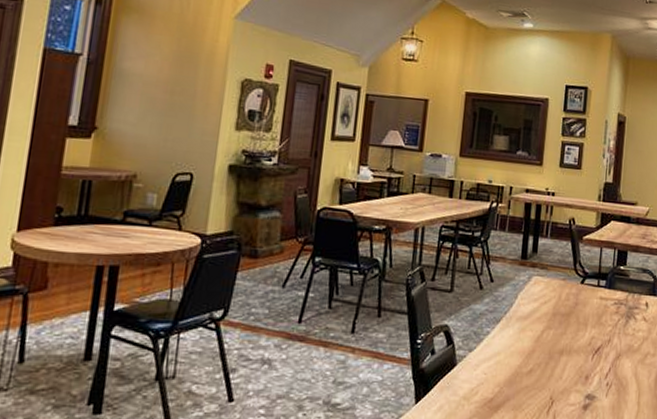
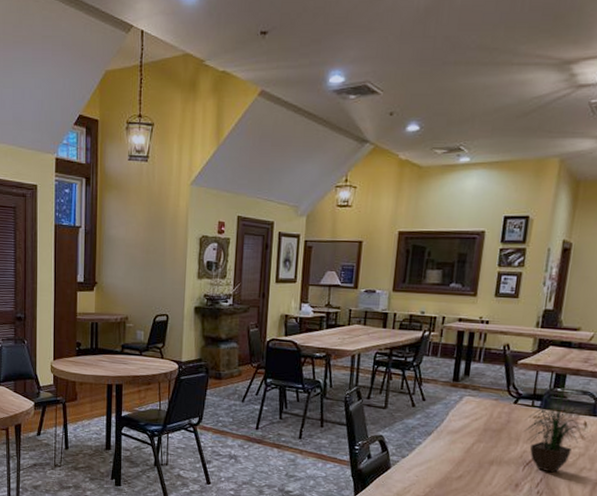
potted plant: none [591,247,648,361] -> present [524,371,586,473]

